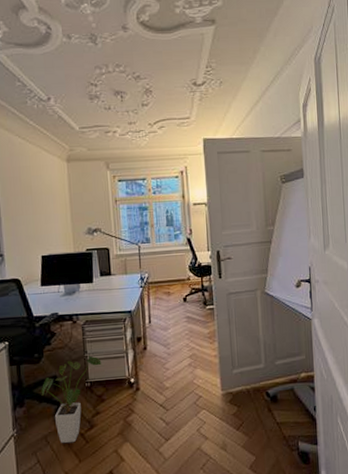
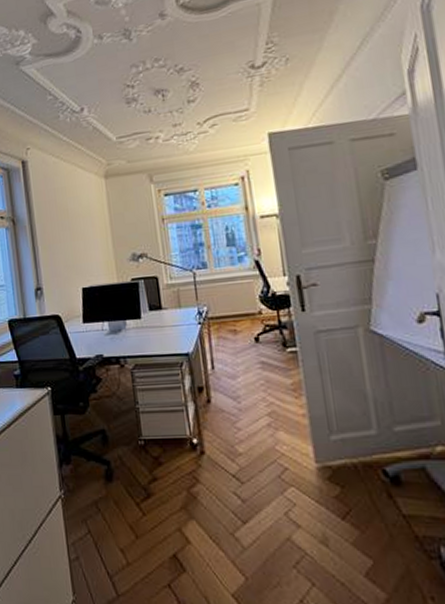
house plant: present [41,355,102,443] -> none [88,407,157,514]

